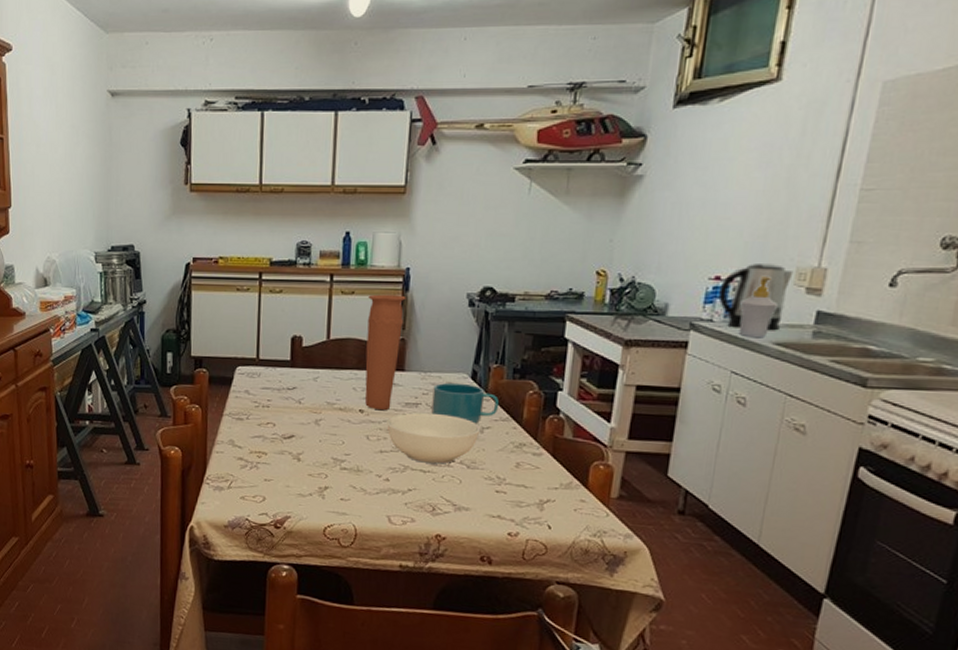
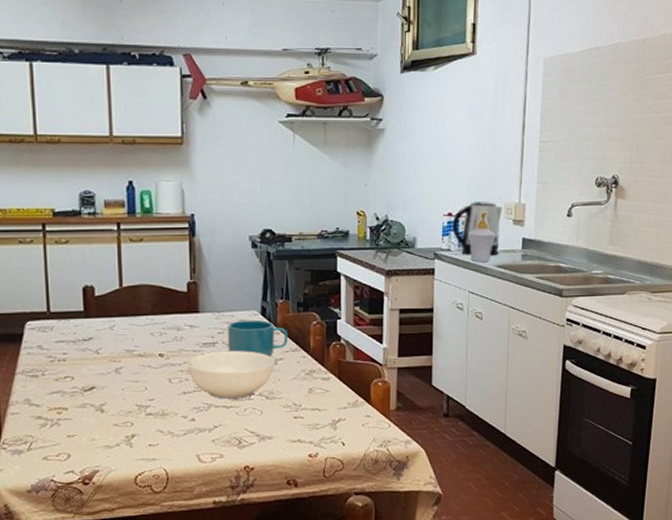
vase: present [365,294,406,411] -> none [157,240,194,353]

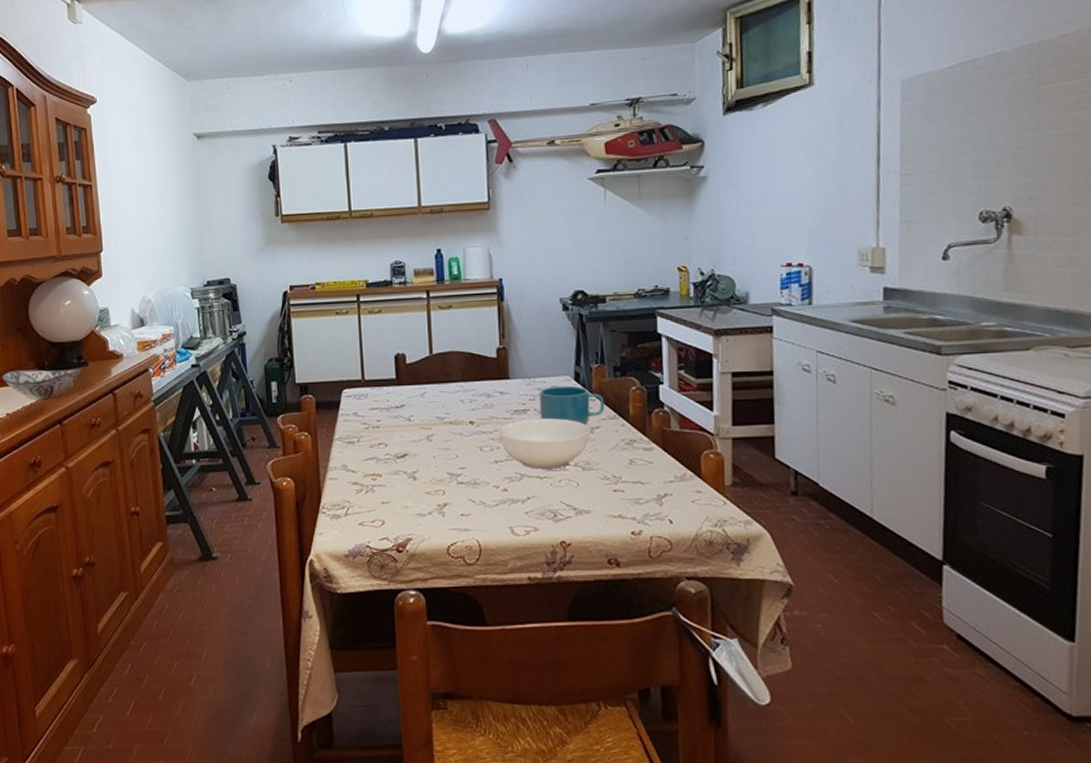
kettle: present [452,200,503,256] -> none [792,247,856,310]
soap bottle: present [469,211,496,263] -> none [814,258,848,318]

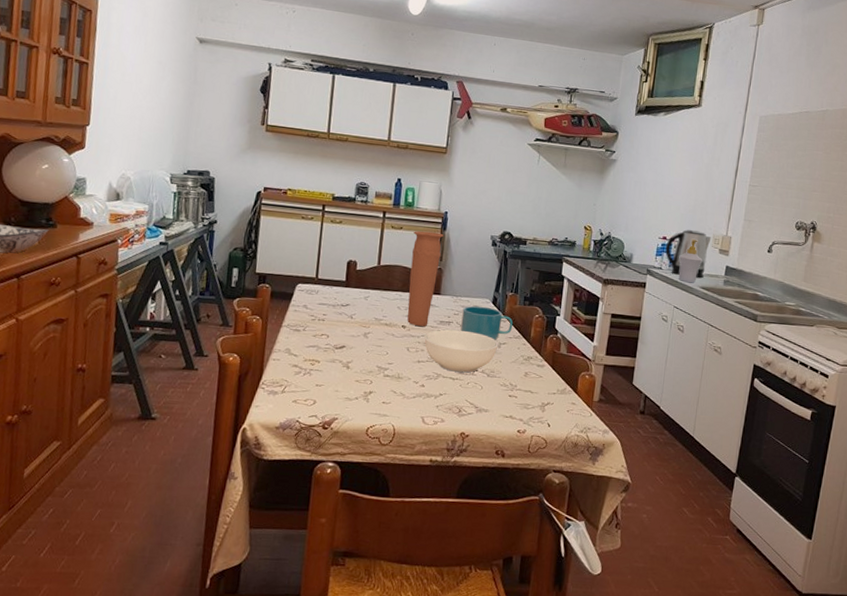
vase: none [466,305,502,421] -> present [407,230,444,327]
kettle: none [792,247,856,310] -> present [665,229,712,279]
soap bottle: none [814,258,848,318] -> present [678,238,703,283]

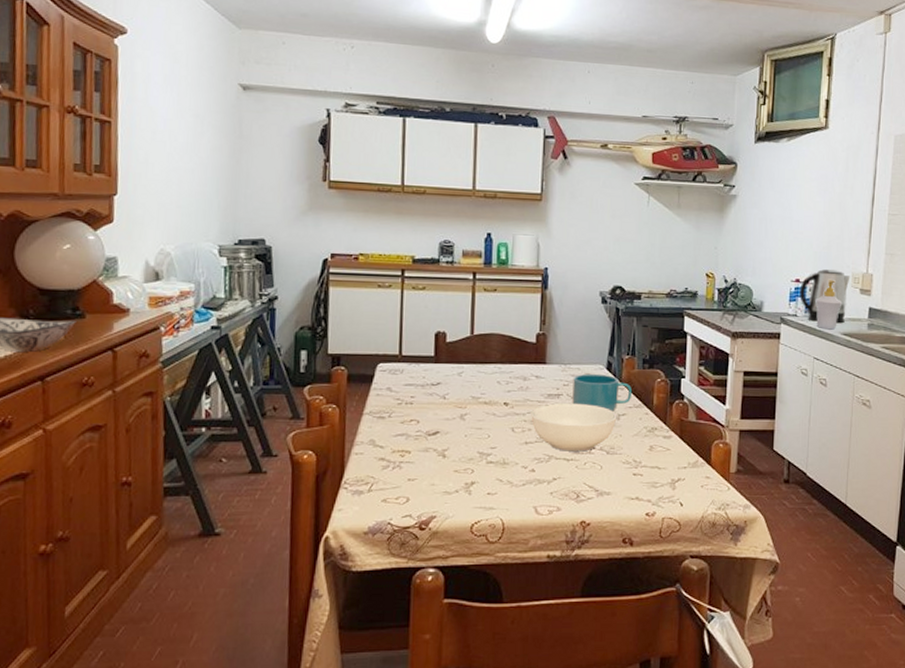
vase: present [407,230,444,327] -> none [509,291,545,403]

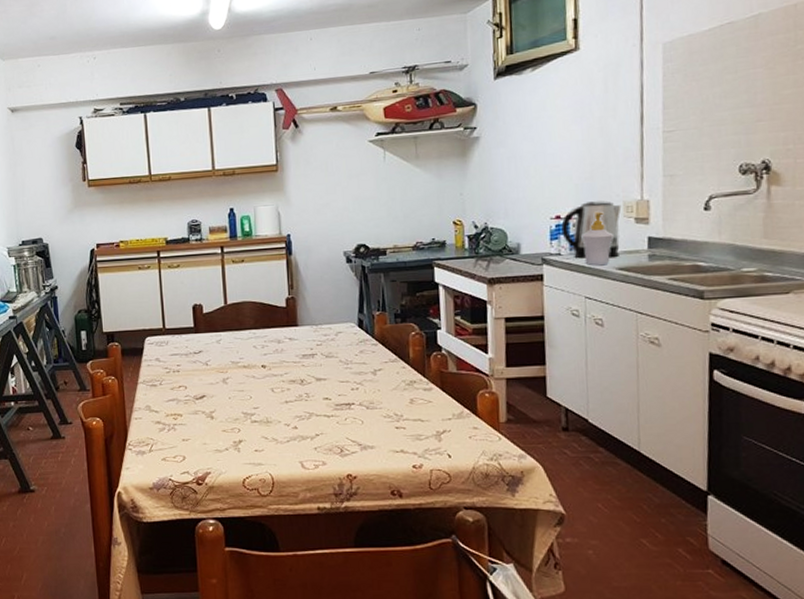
bowl: present [531,403,617,452] -> none [288,362,374,408]
cup: present [572,373,633,412] -> none [325,331,387,368]

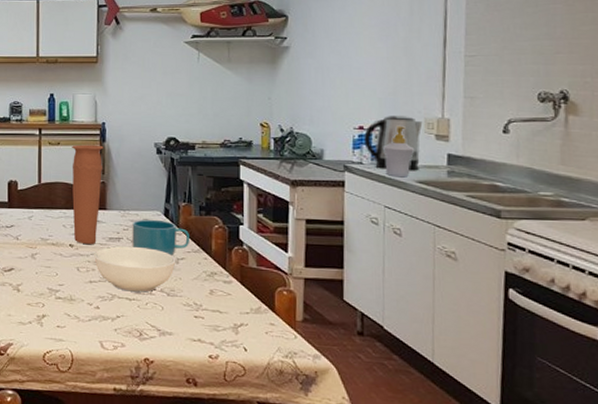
vase: none [257,259,291,364] -> present [72,144,104,245]
bowl: none [288,362,374,408] -> present [94,246,176,292]
cup: none [325,331,387,368] -> present [132,219,191,256]

